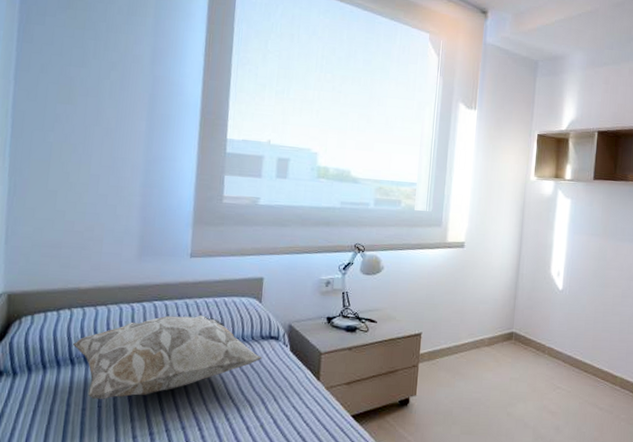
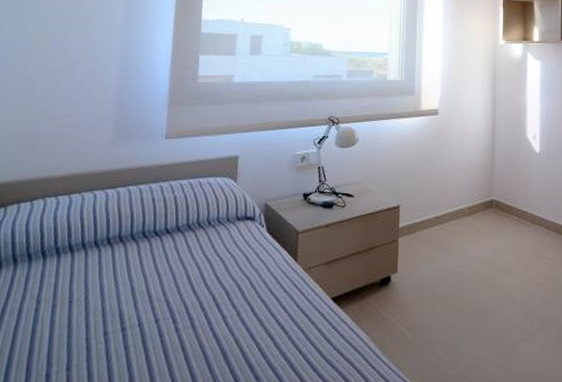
decorative pillow: present [73,315,262,399] -> none [45,198,238,293]

